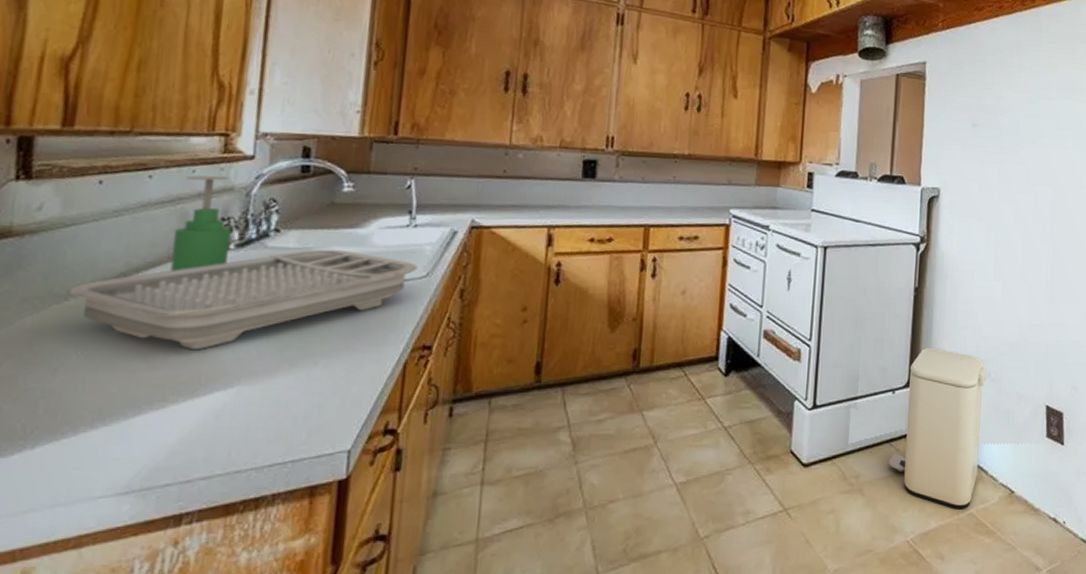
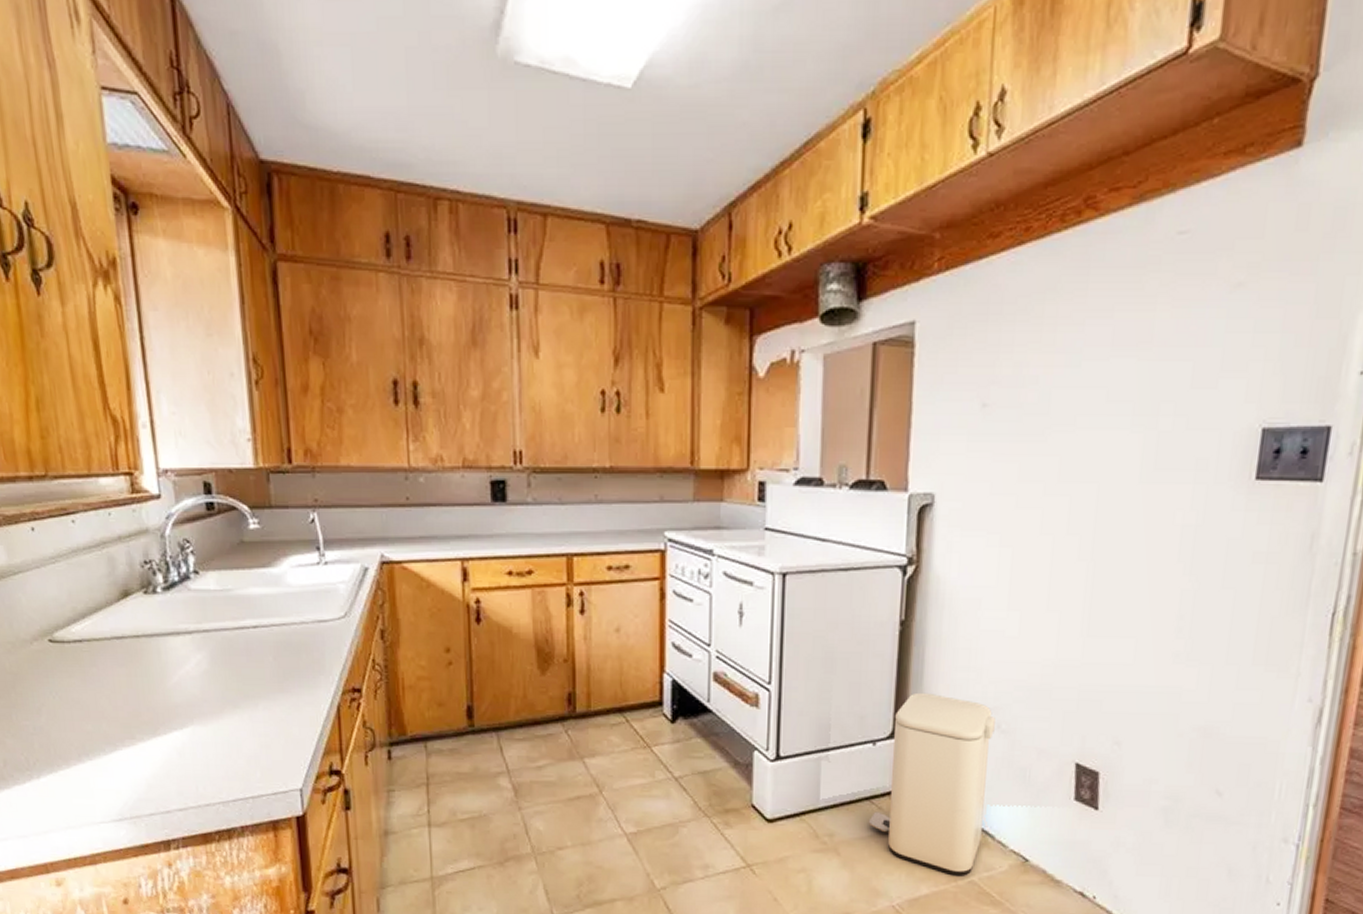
dish rack: present [67,249,418,350] -> none [31,590,335,692]
soap dispenser: present [170,175,231,272] -> none [105,518,158,616]

